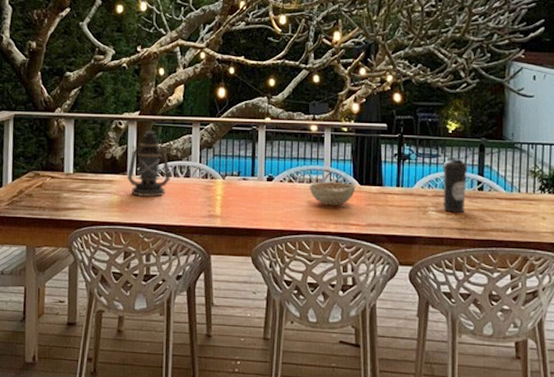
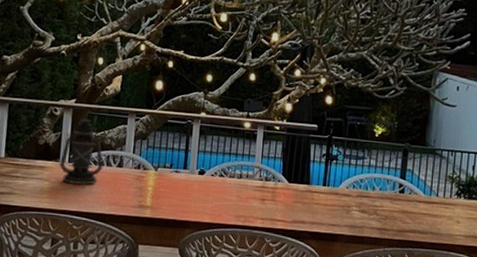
decorative bowl: present [309,182,356,206] -> none [239,178,285,202]
water bottle: present [443,156,468,213] -> none [365,159,392,214]

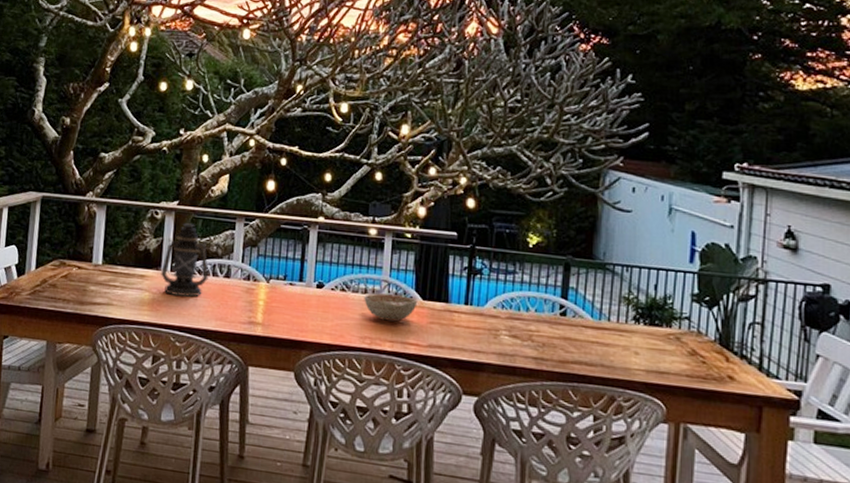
decorative bowl: none [239,178,285,202] -> present [364,293,418,322]

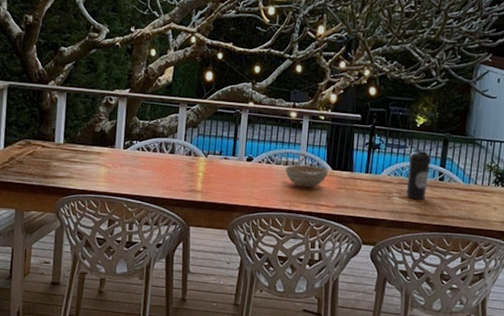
lantern: present [161,222,209,297] -> none [115,107,156,170]
water bottle: none [517,274,550,340] -> present [406,148,432,200]

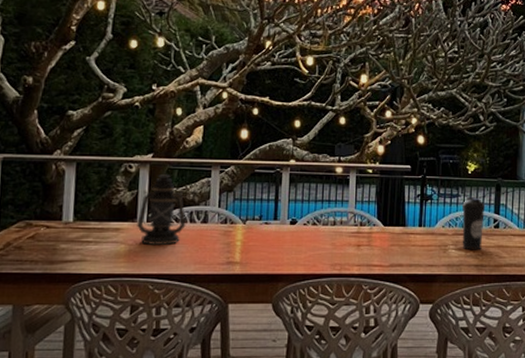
lantern: none [115,107,156,170] -> present [137,173,186,246]
decorative bowl: present [285,165,329,188] -> none [333,224,380,248]

